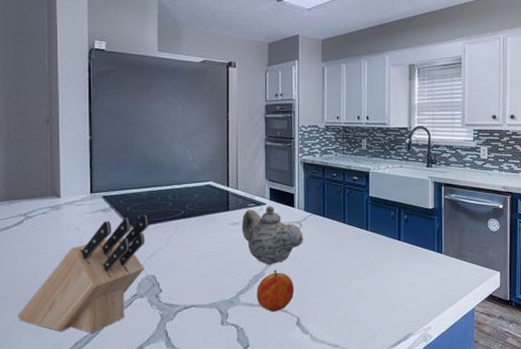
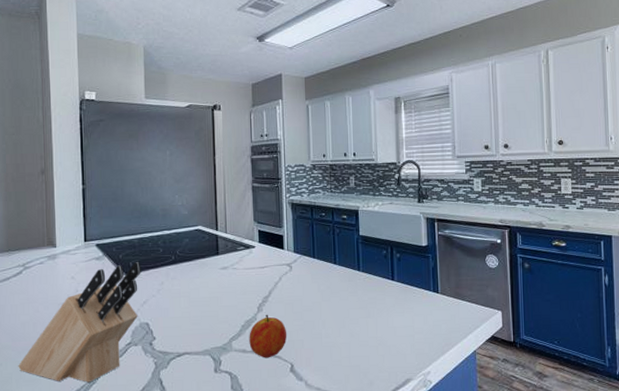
teapot: present [241,205,304,265] -> none [231,248,295,310]

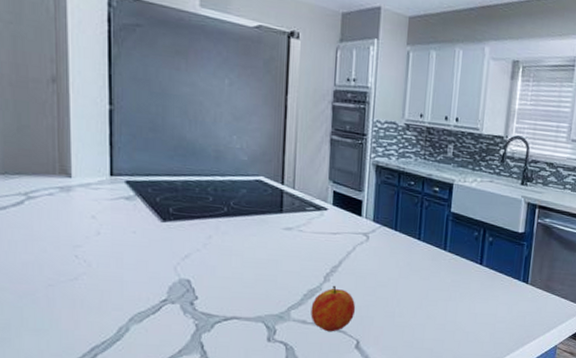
knife block: present [18,261,141,382] -> none [18,207,184,339]

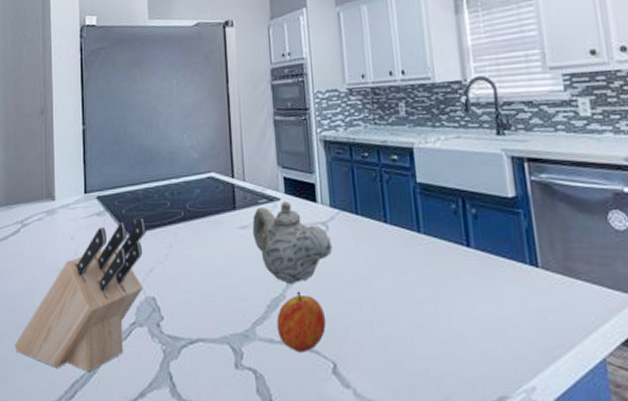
knife block: none [18,207,184,339] -> present [14,217,146,372]
teapot: none [297,211,371,280] -> present [252,201,333,284]

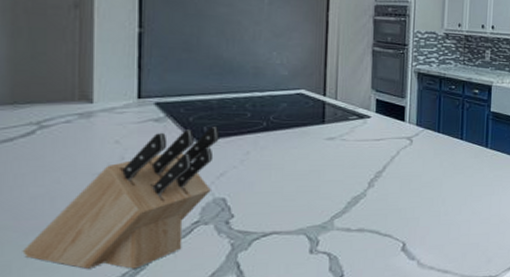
teapot: present [252,201,333,284] -> none [339,119,415,185]
fruit: present [277,291,327,353] -> none [355,190,401,237]

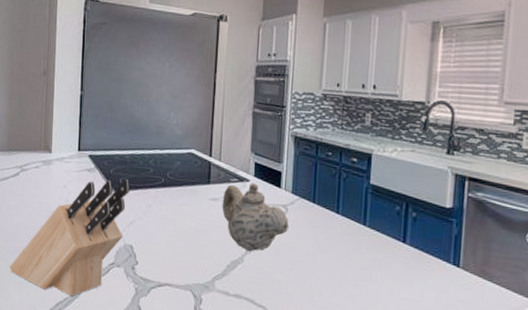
teapot: none [339,119,415,185] -> present [222,183,290,252]

